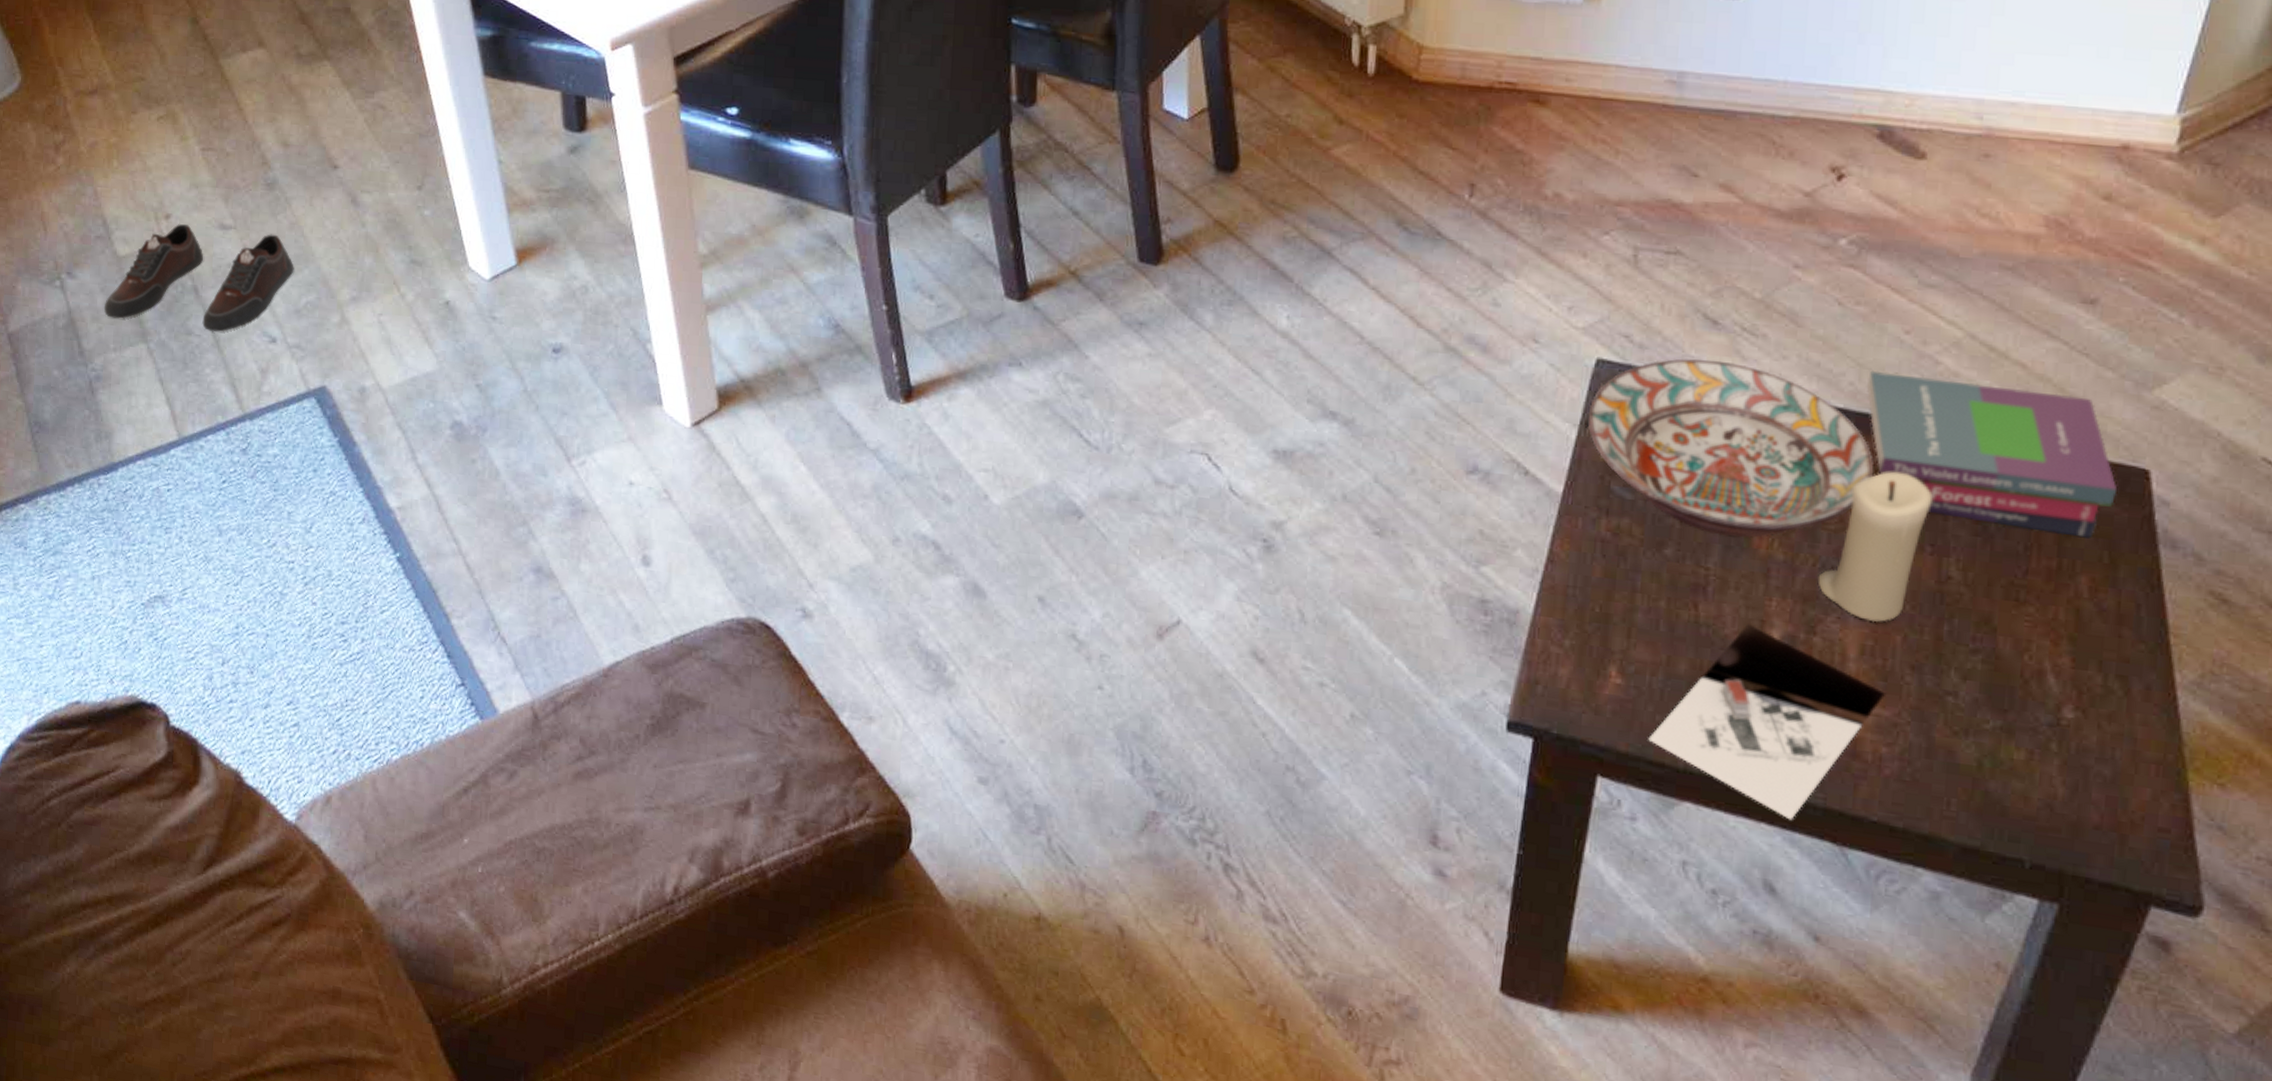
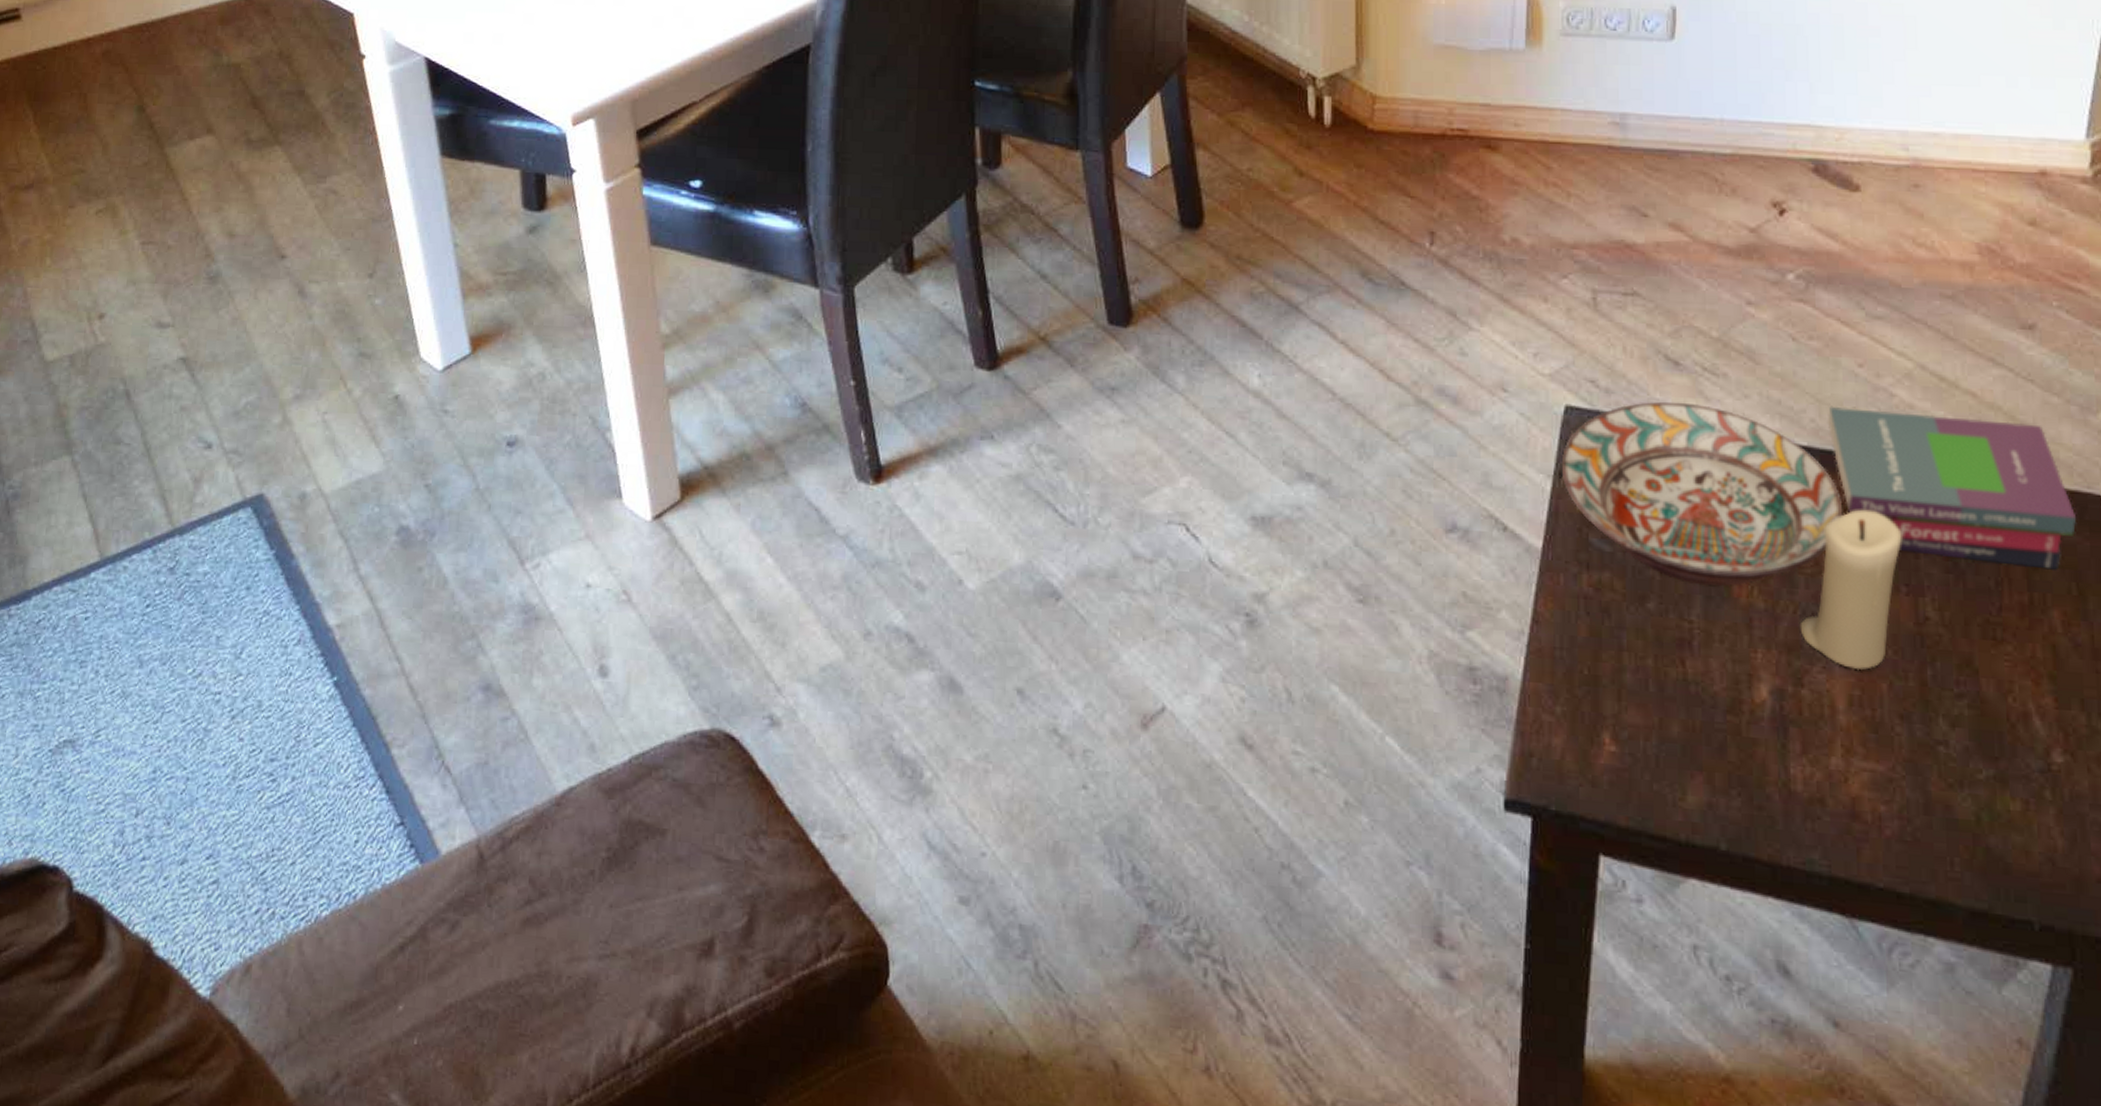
shoe: present [103,223,294,332] -> none [26,323,235,439]
architectural model: present [1648,624,1887,821] -> none [1647,679,1879,893]

